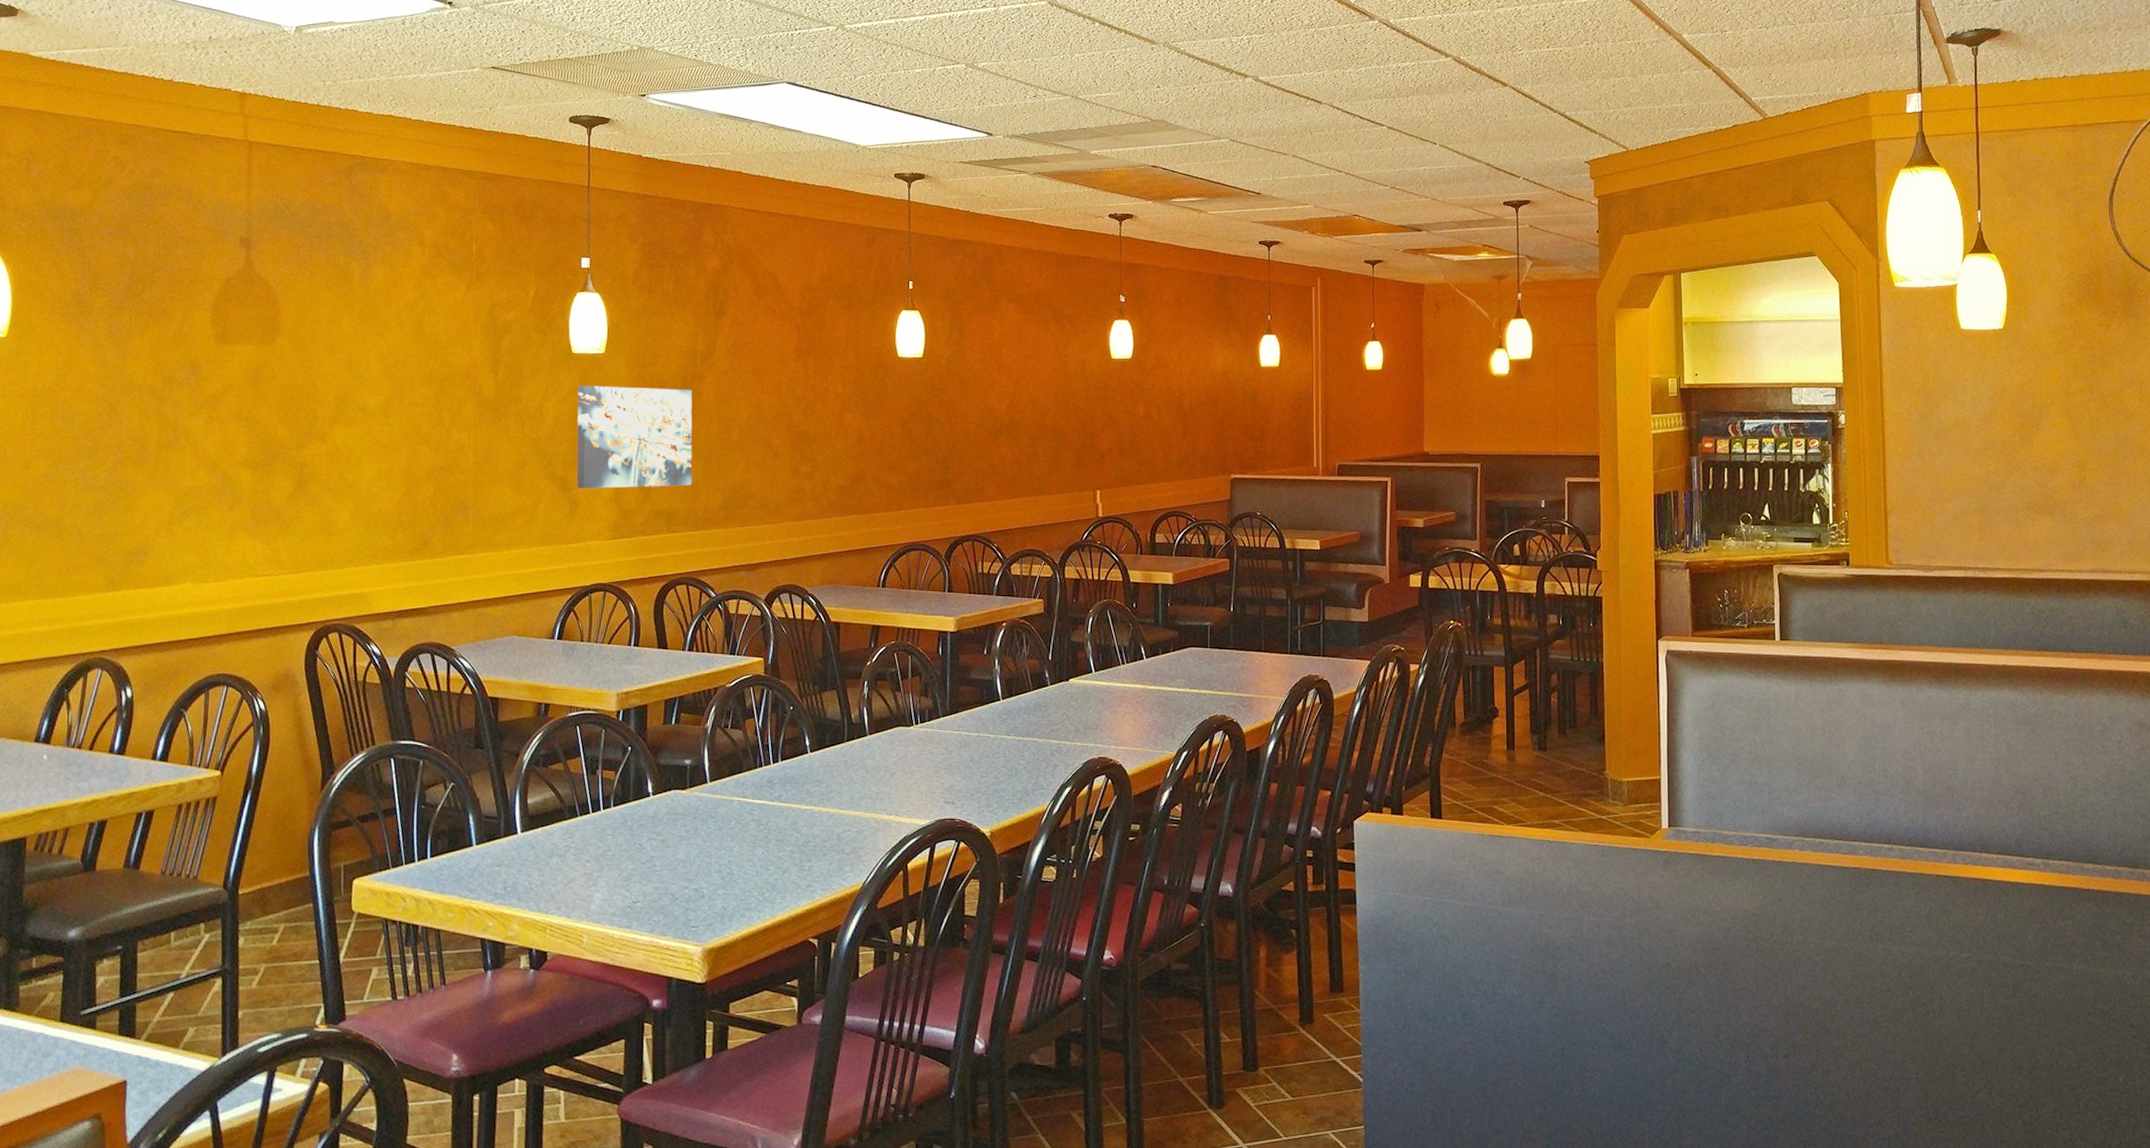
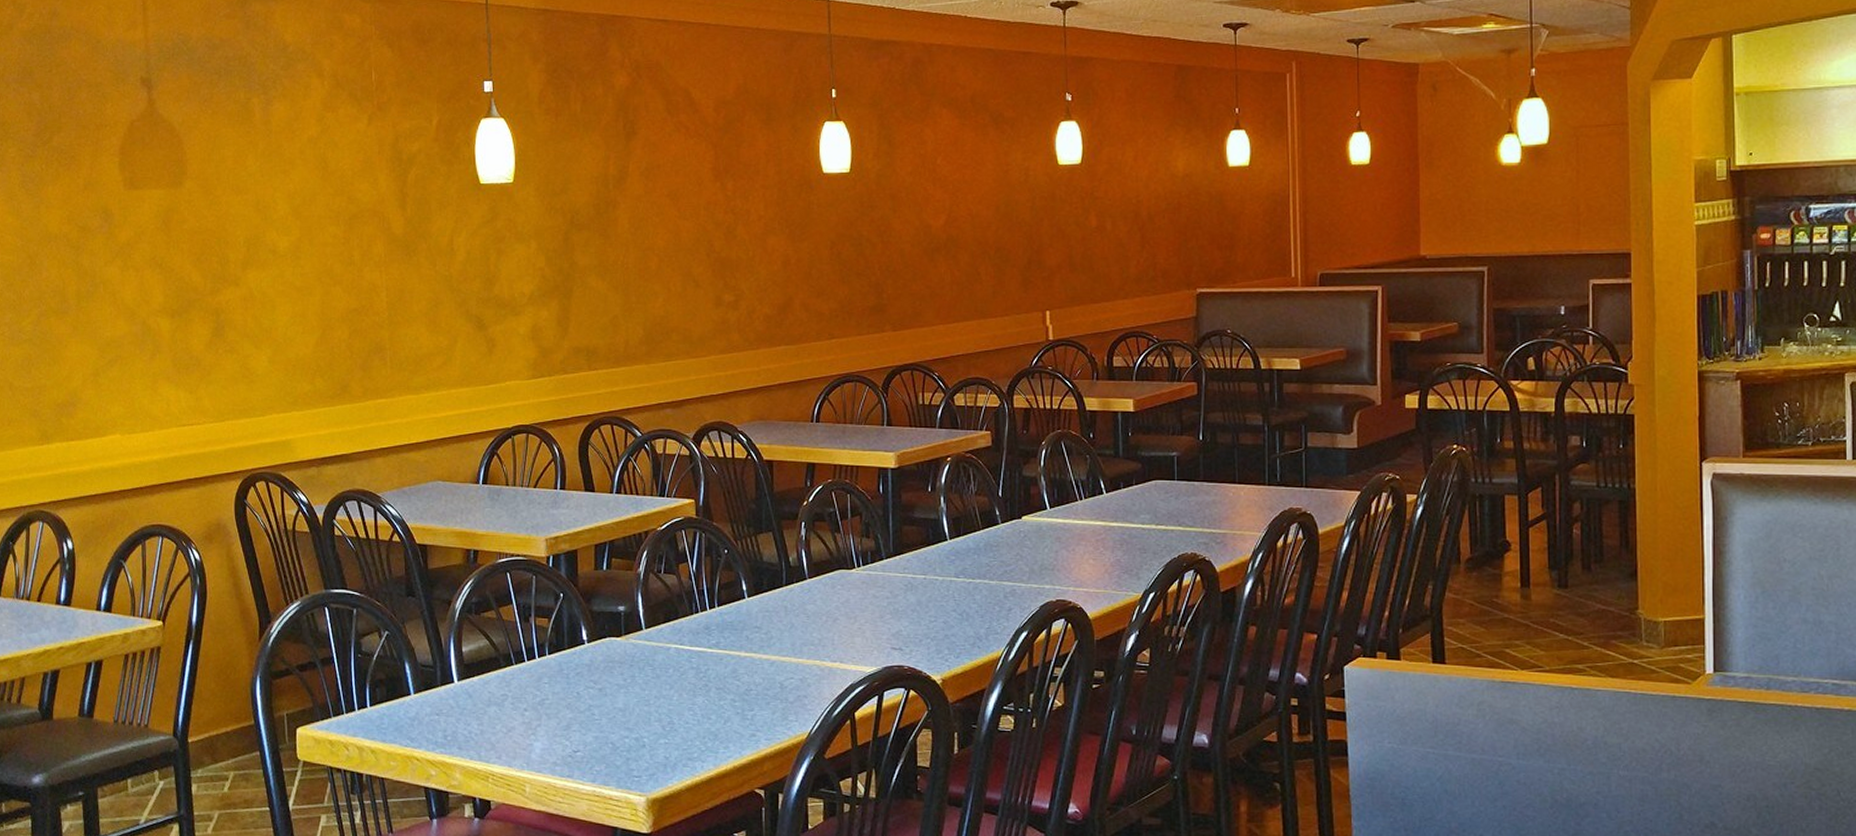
wall art: present [576,385,693,489] -> none [488,217,611,327]

